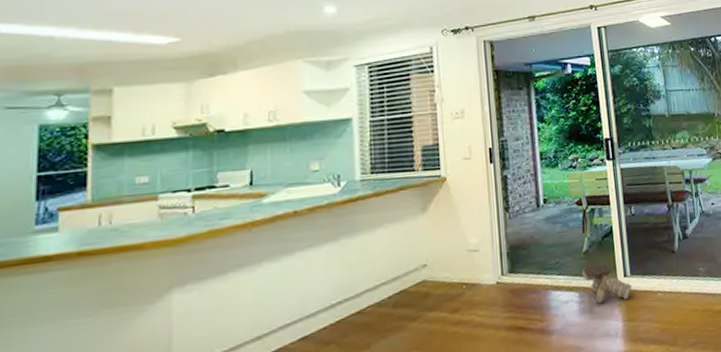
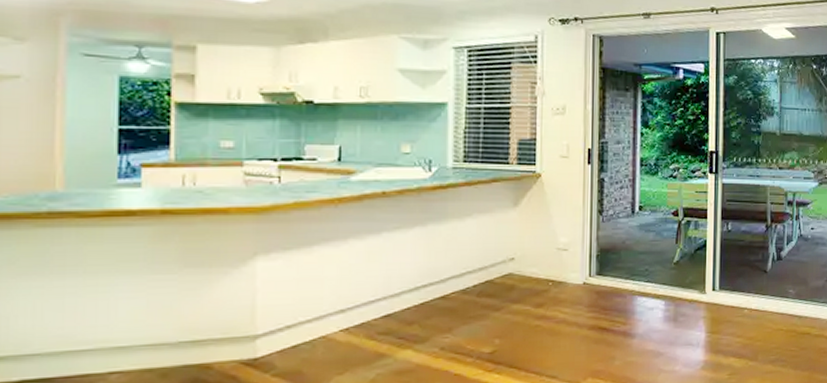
boots: present [582,263,632,304] -> none [670,274,720,314]

